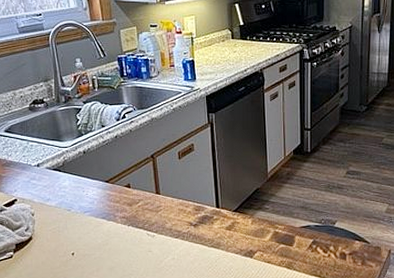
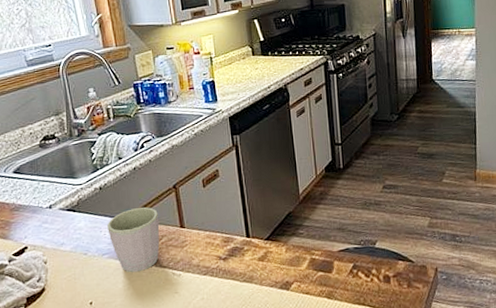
mug: none [90,172,137,231] -> present [107,206,160,273]

